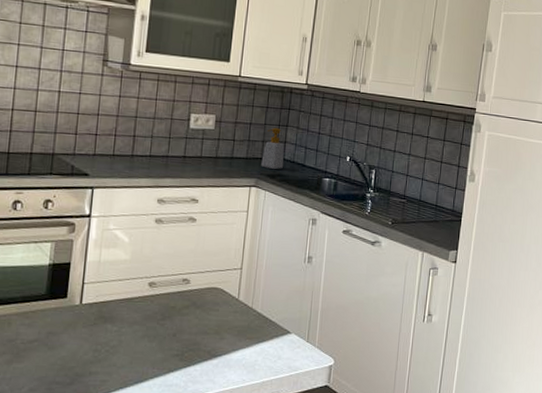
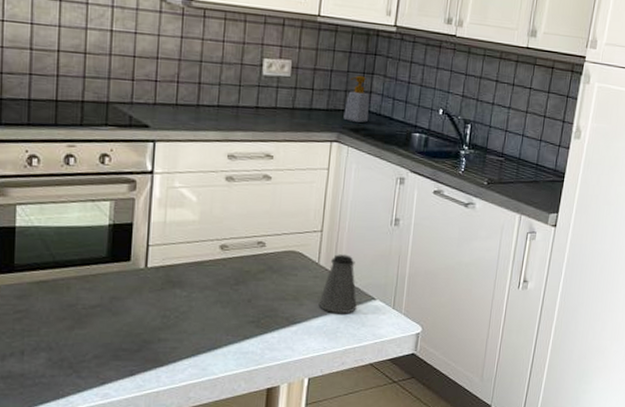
saltshaker: none [238,290,274,347] -> present [318,254,357,314]

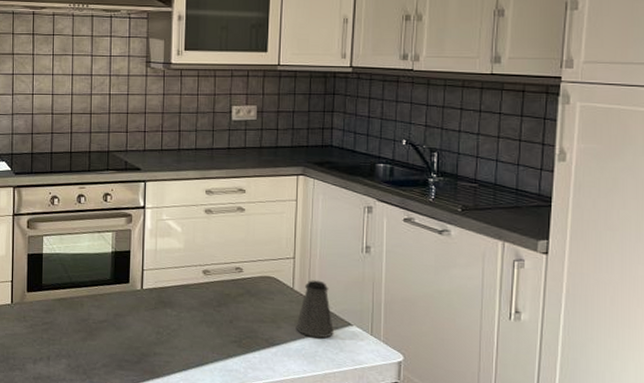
soap bottle: present [343,75,370,123] -> none [307,114,332,157]

